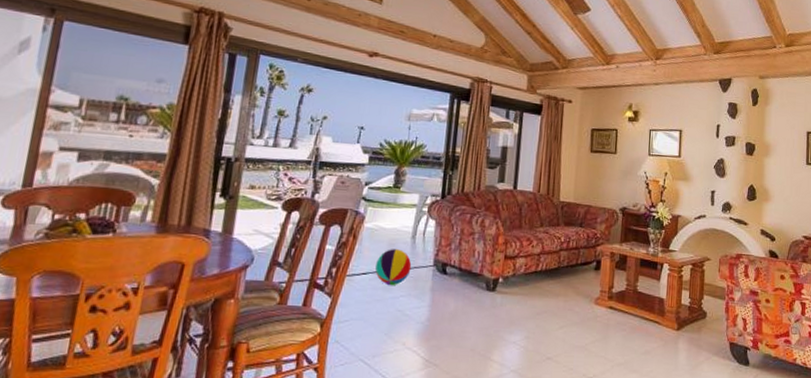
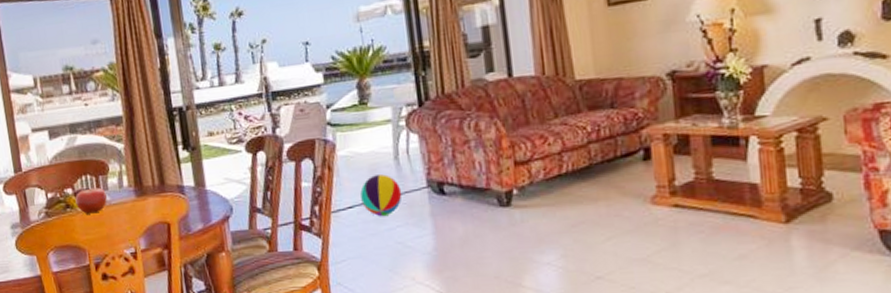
fruit: none [85,212,124,243] -> present [75,184,107,214]

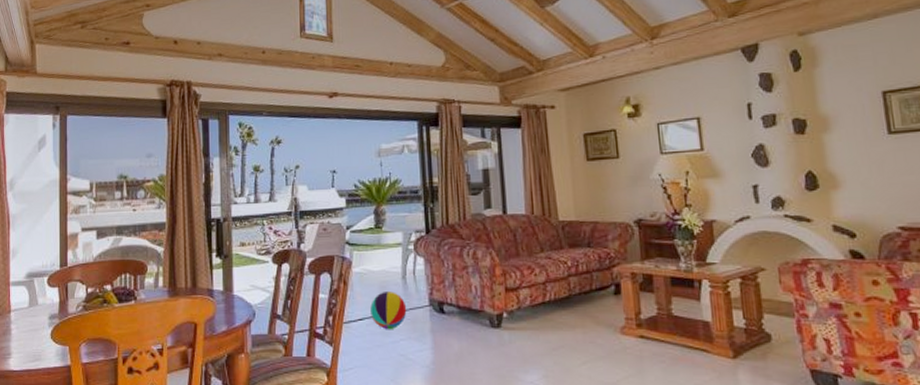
fruit: present [75,184,107,214] -> none [113,282,142,310]

